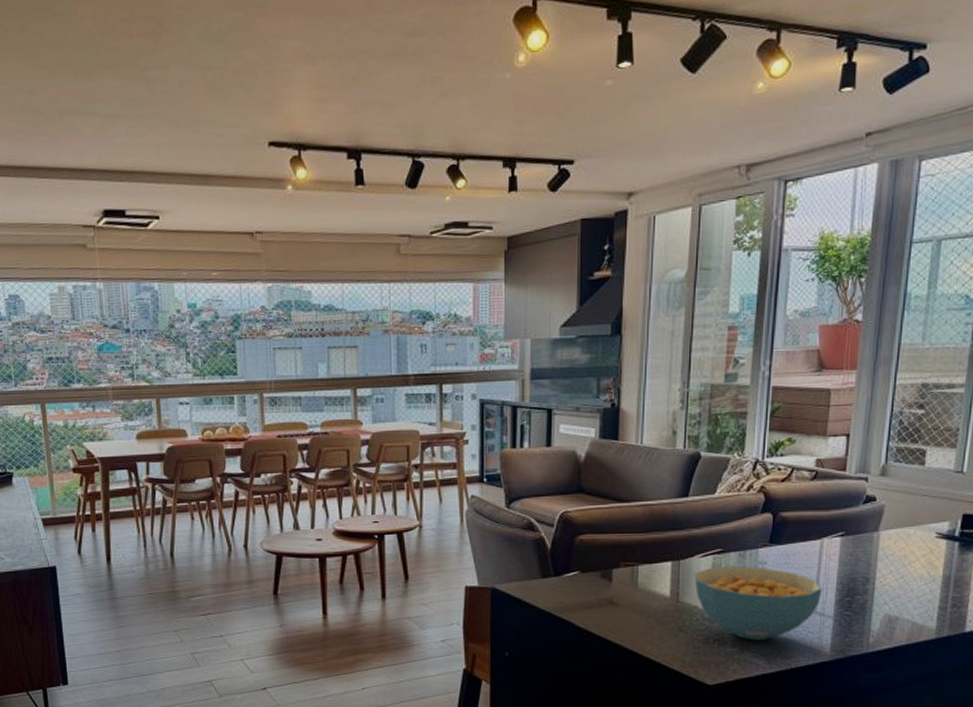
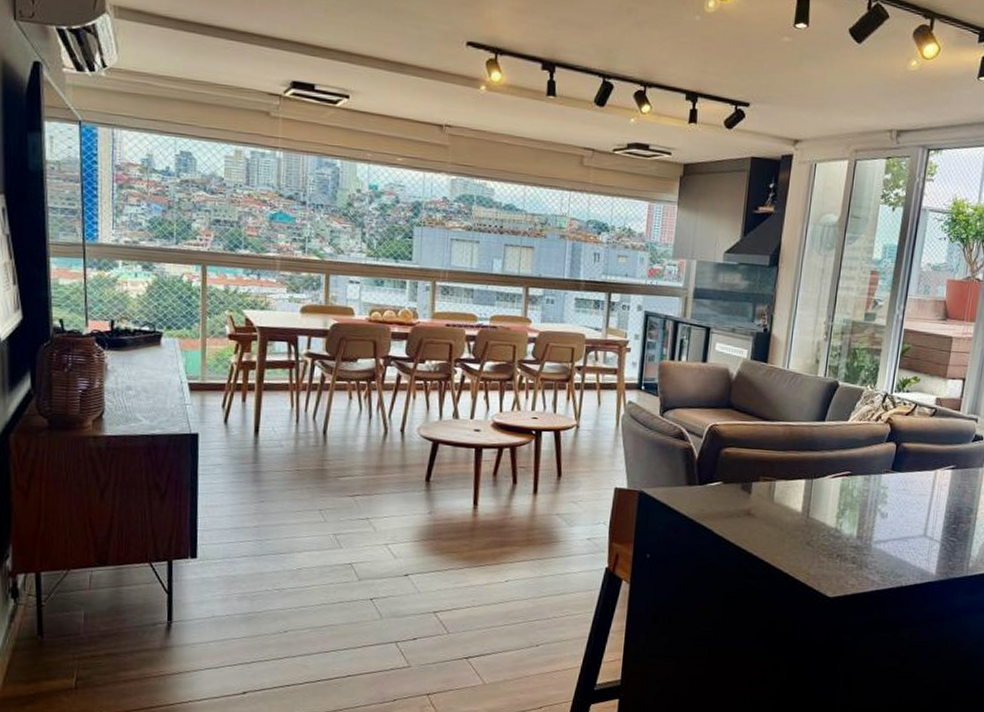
cereal bowl: present [694,566,823,640] -> none [824,488,934,559]

